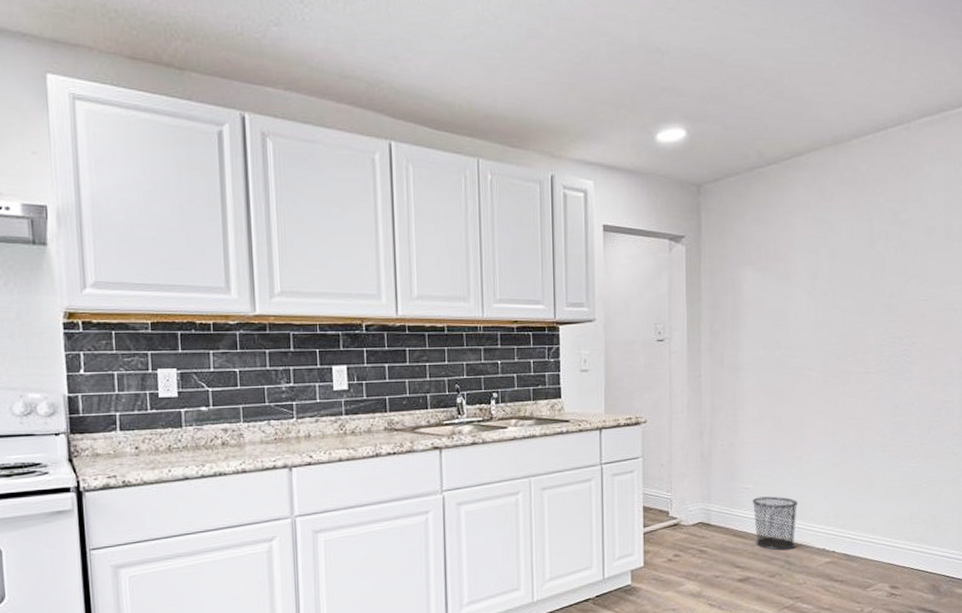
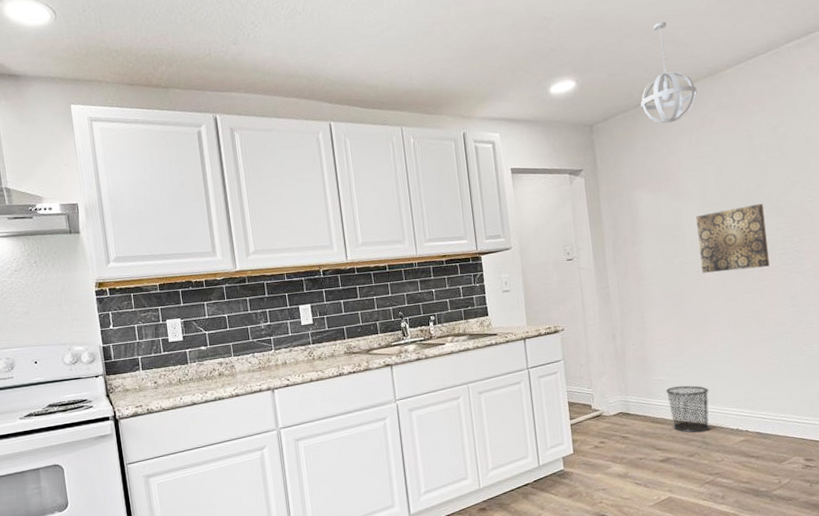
pendant light: none [756,74,819,194] -> present [640,21,697,124]
wall art: none [804,297,876,371] -> present [696,203,770,273]

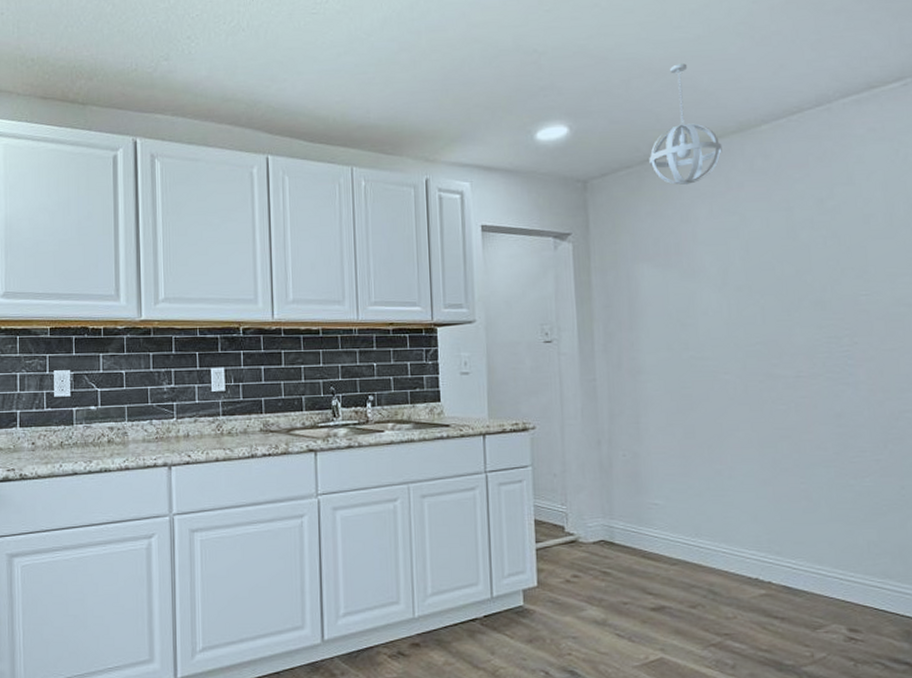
waste bin: present [666,385,710,433] -> none [663,514,721,578]
wall art: present [696,203,770,273] -> none [714,292,809,374]

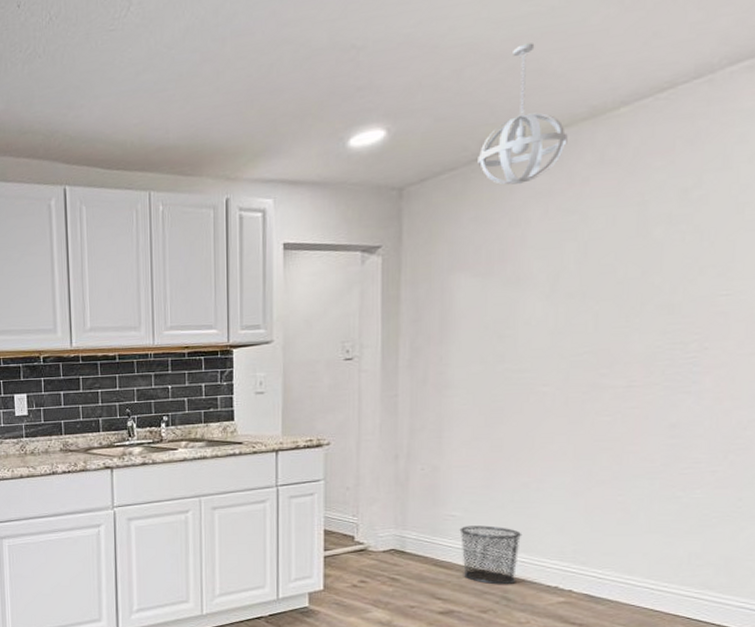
waste bin: none [663,514,721,578] -> present [459,525,522,585]

